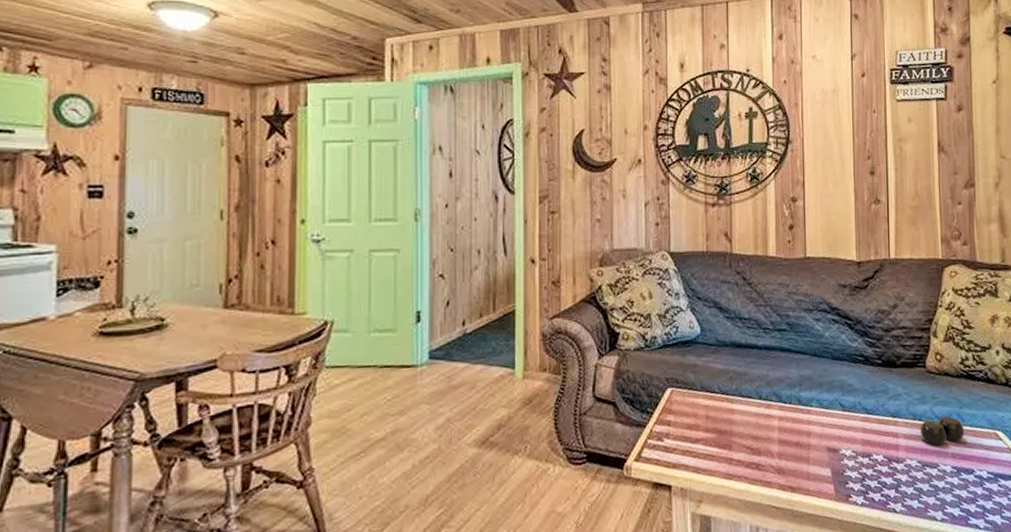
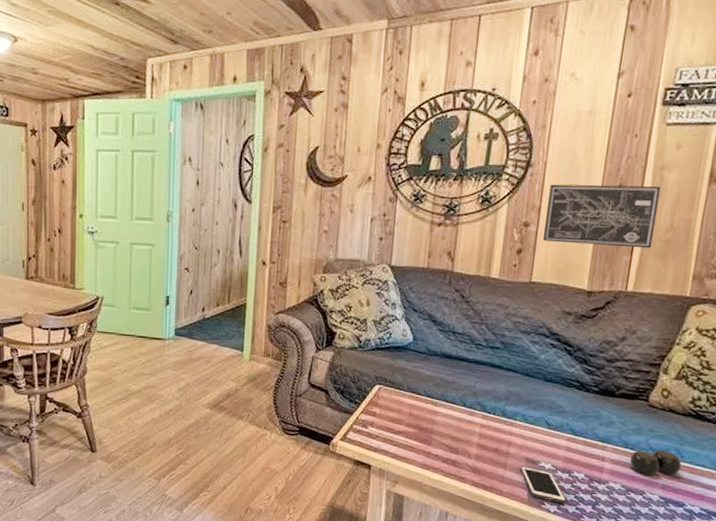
wall art: none [809,156,904,216] -> present [542,184,661,249]
cell phone: none [822,456,871,493] -> present [519,465,567,504]

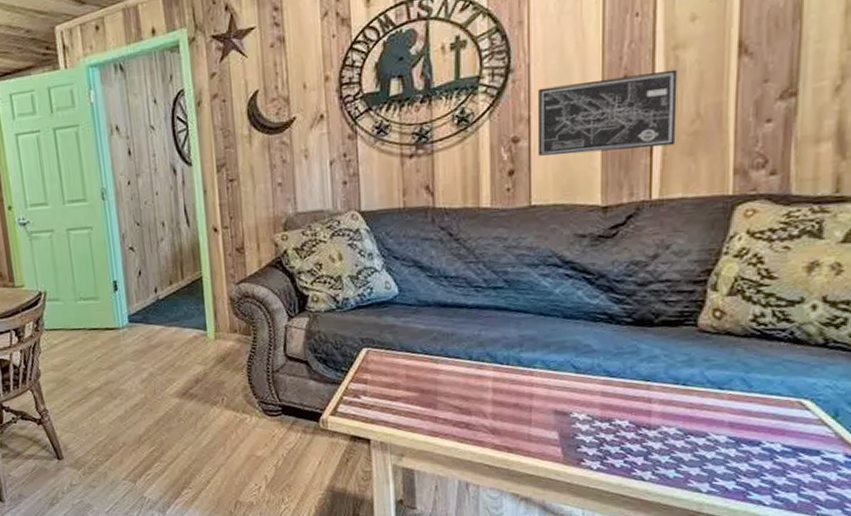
cell phone: present [519,465,567,504] -> none [548,419,611,458]
speaker: present [629,449,682,477] -> none [683,381,751,415]

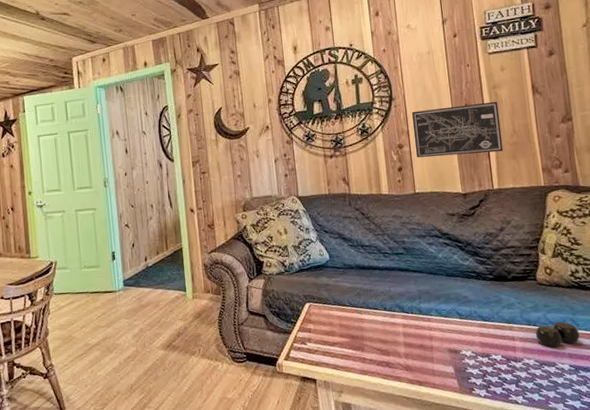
speaker: none [683,381,751,415] -> present [535,321,580,348]

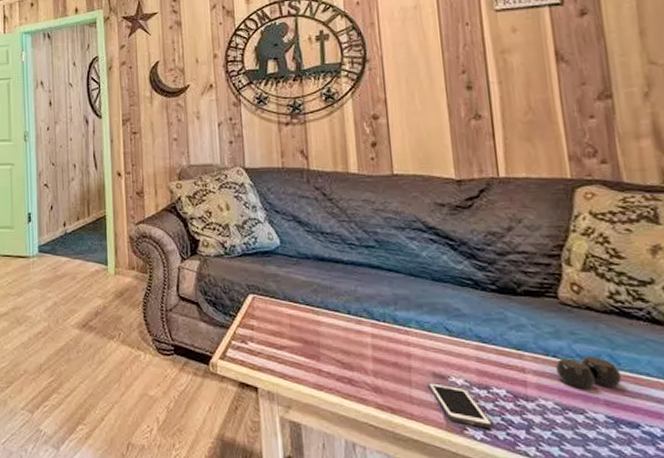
wall art: present [412,101,504,158] -> none [391,69,514,133]
cell phone: none [445,356,493,387] -> present [427,381,493,429]

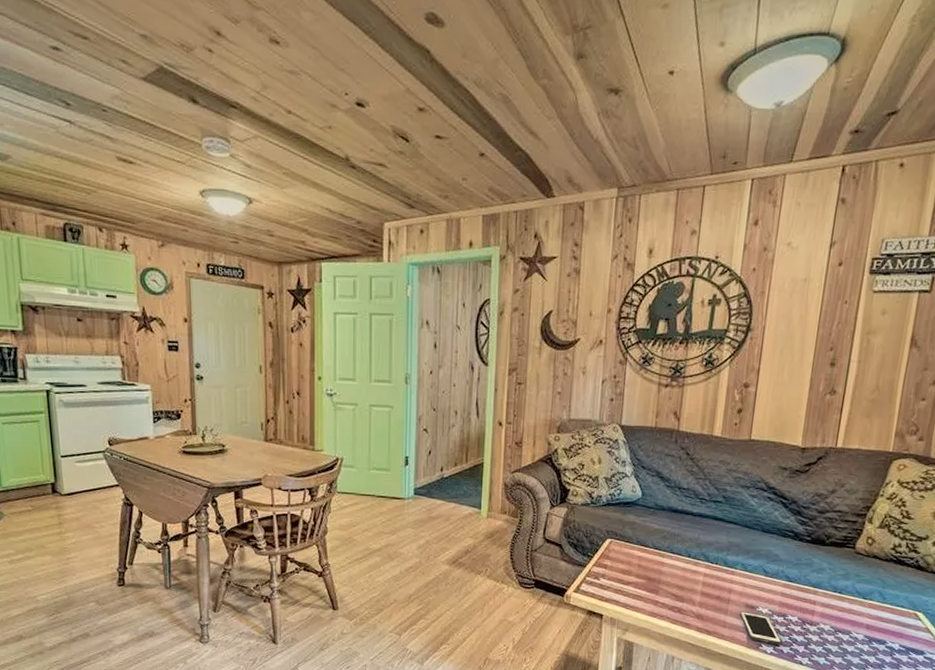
speaker: present [555,356,622,390] -> none [838,592,884,618]

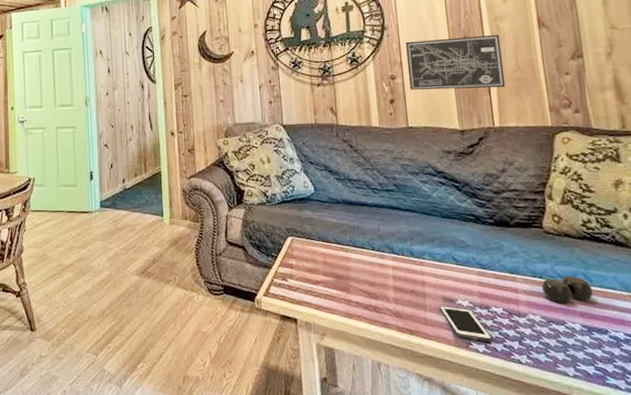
wall art: none [761,347,868,408] -> present [406,34,506,90]
speaker: none [838,592,884,618] -> present [541,275,593,305]

